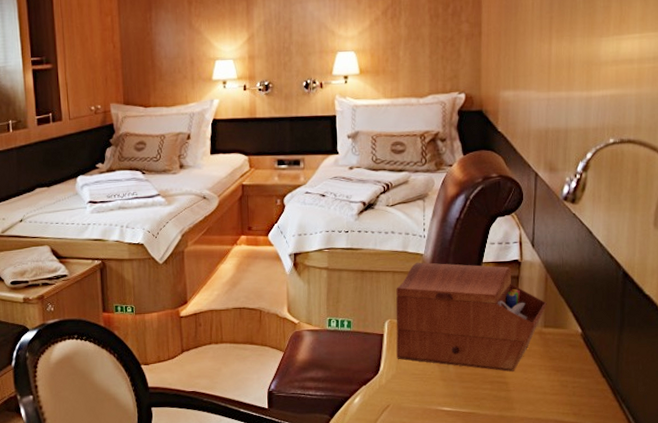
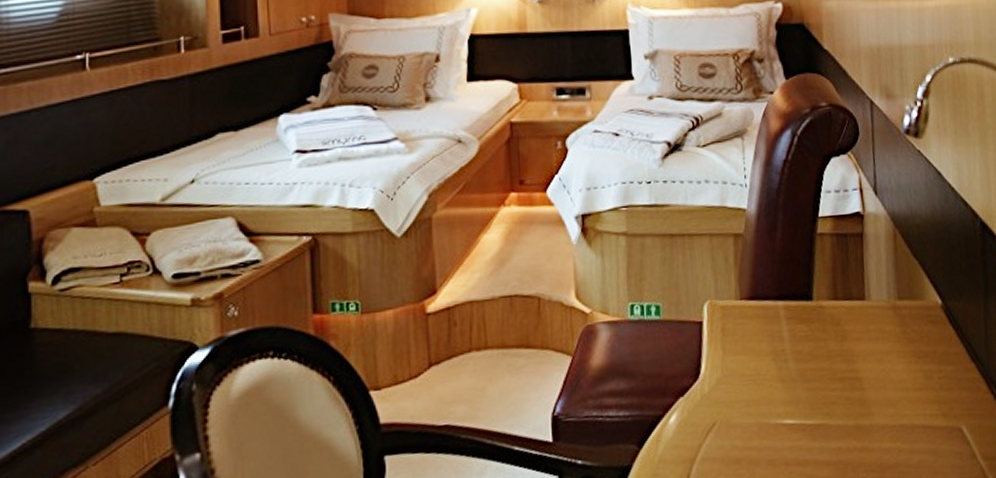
sewing box: present [395,262,548,372] -> none [715,220,900,363]

